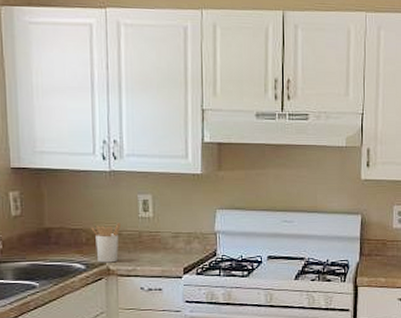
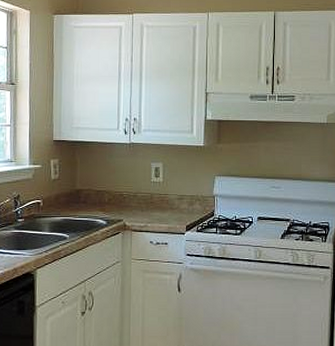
utensil holder: present [91,223,122,263] -> none [113,186,137,220]

